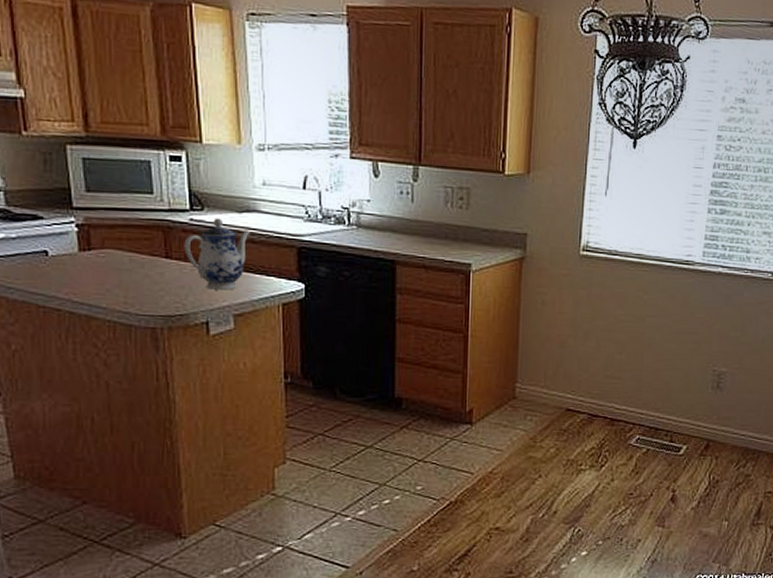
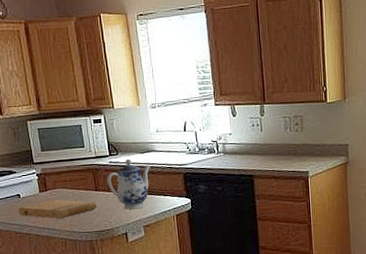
cutting board: none [44,263,166,293] -> present [19,199,97,219]

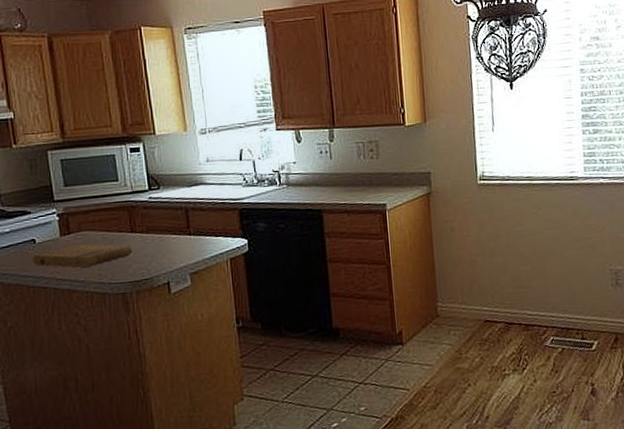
teapot: present [107,158,151,210] -> none [145,193,200,254]

